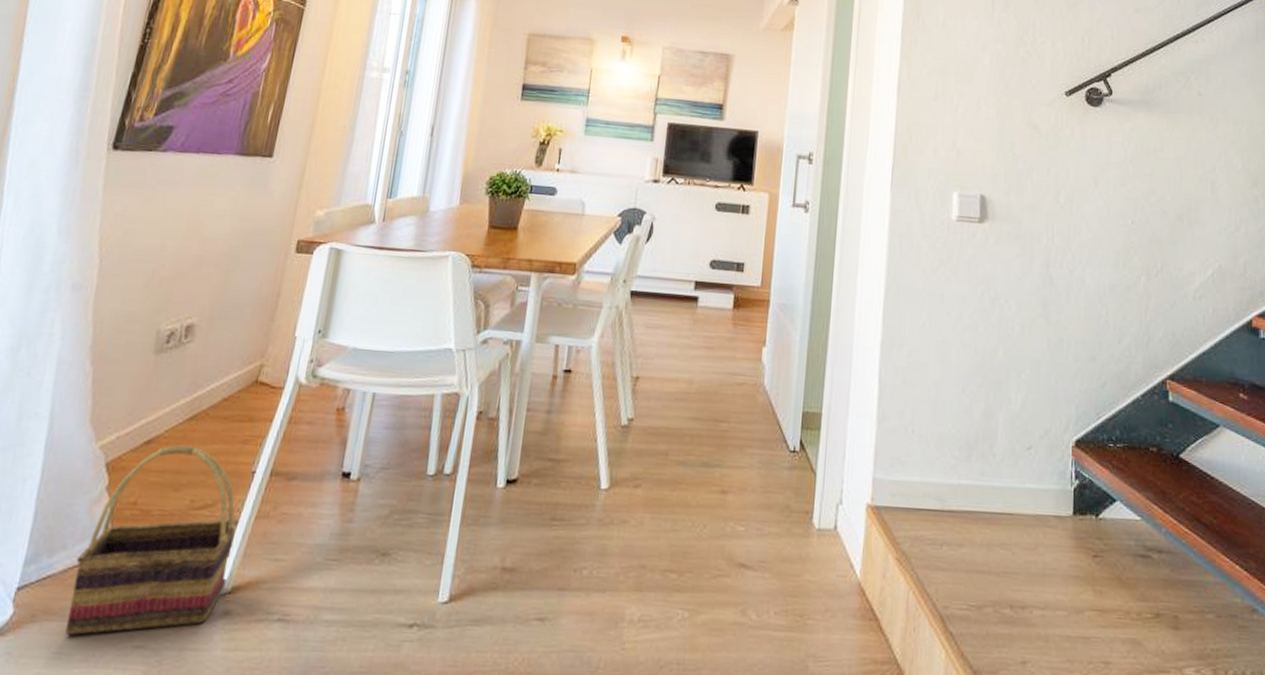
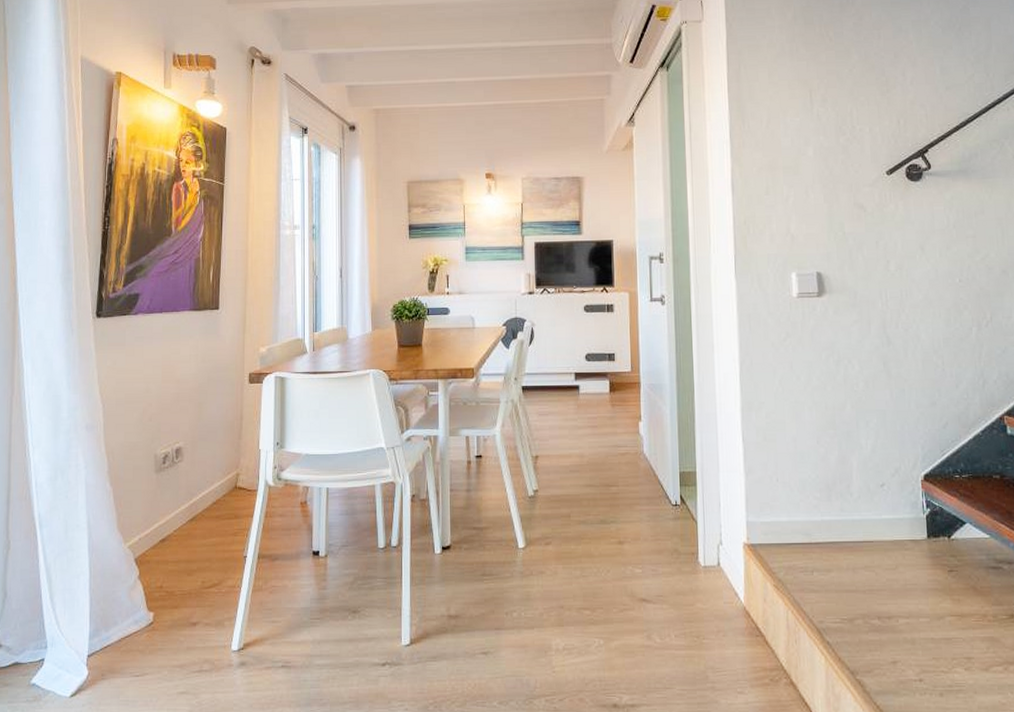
basket: present [65,445,239,635] -> none [127,540,240,687]

